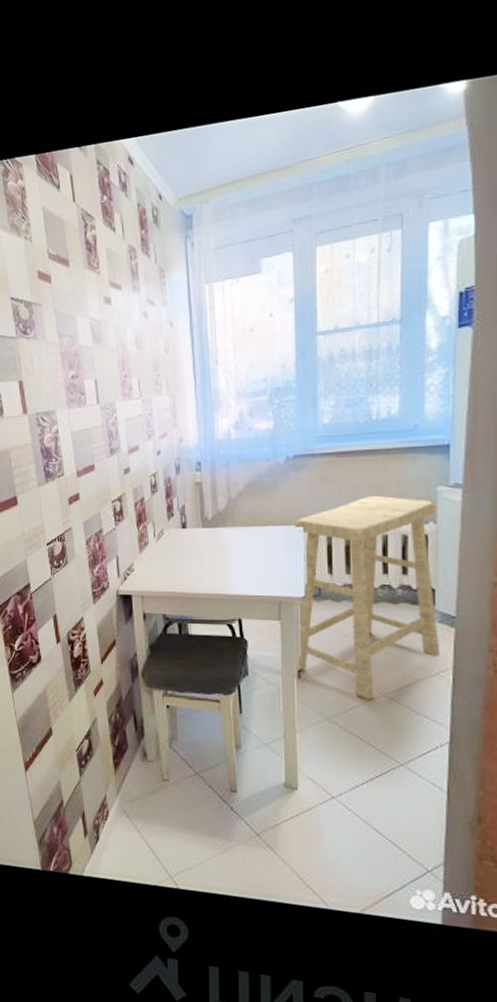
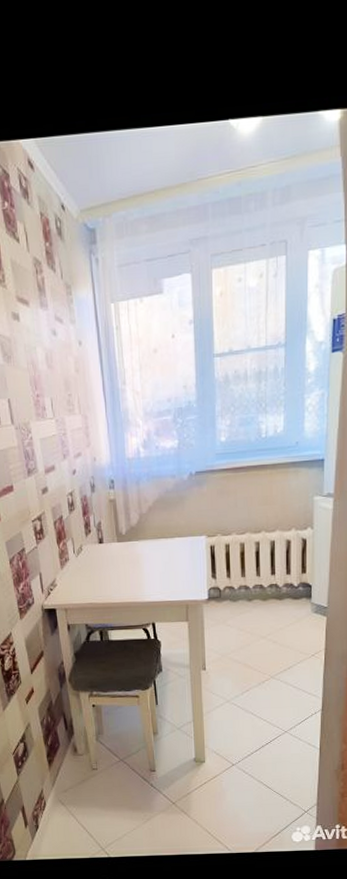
stool: present [294,495,441,700] -> none [198,506,316,683]

